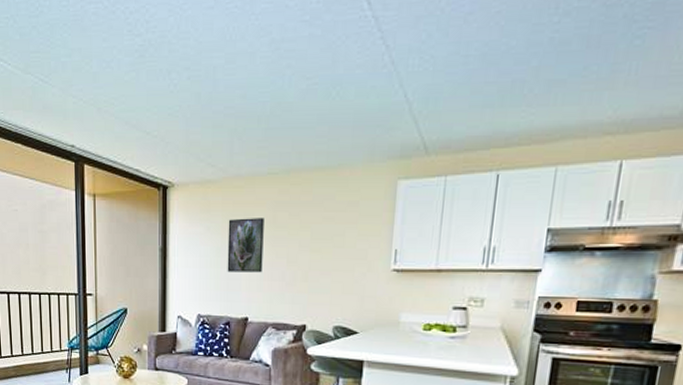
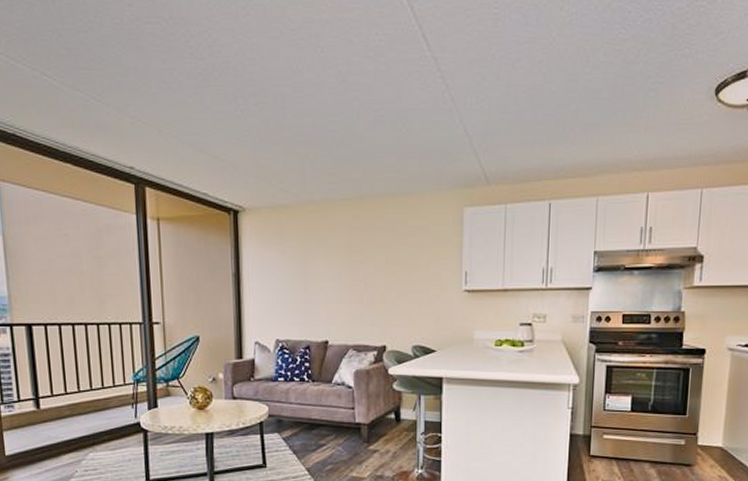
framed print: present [227,218,264,273] -> none [303,242,340,296]

